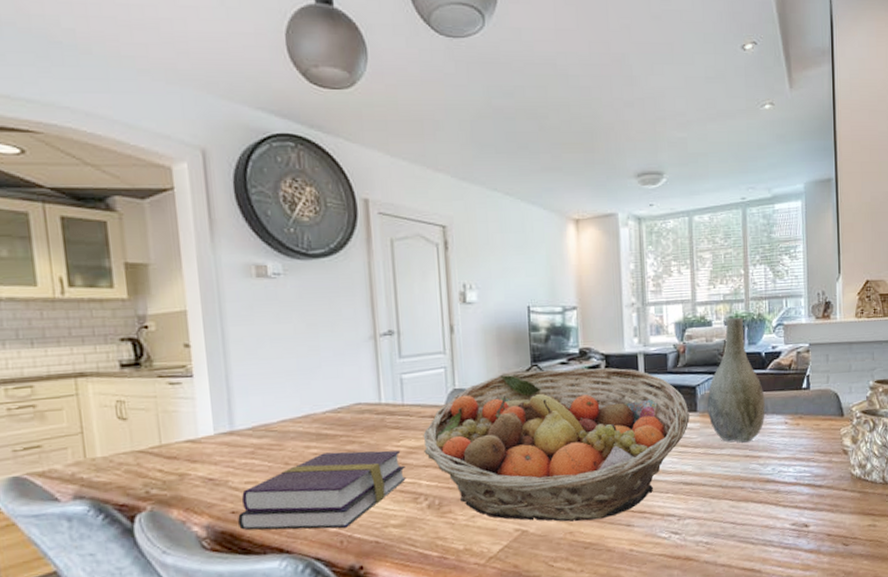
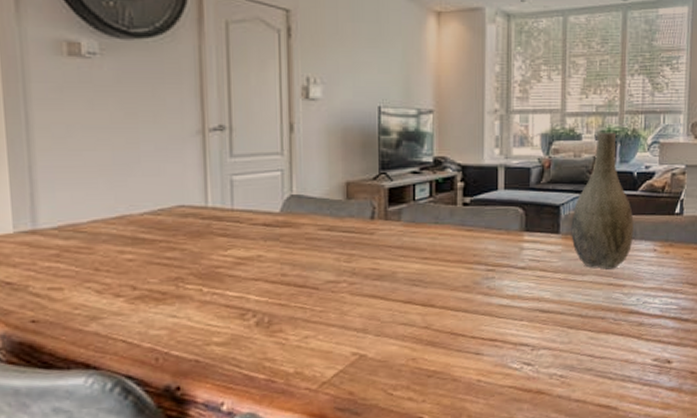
book: present [238,450,406,530] -> none [39,259,232,345]
fruit basket: present [423,367,690,522] -> none [254,178,551,347]

